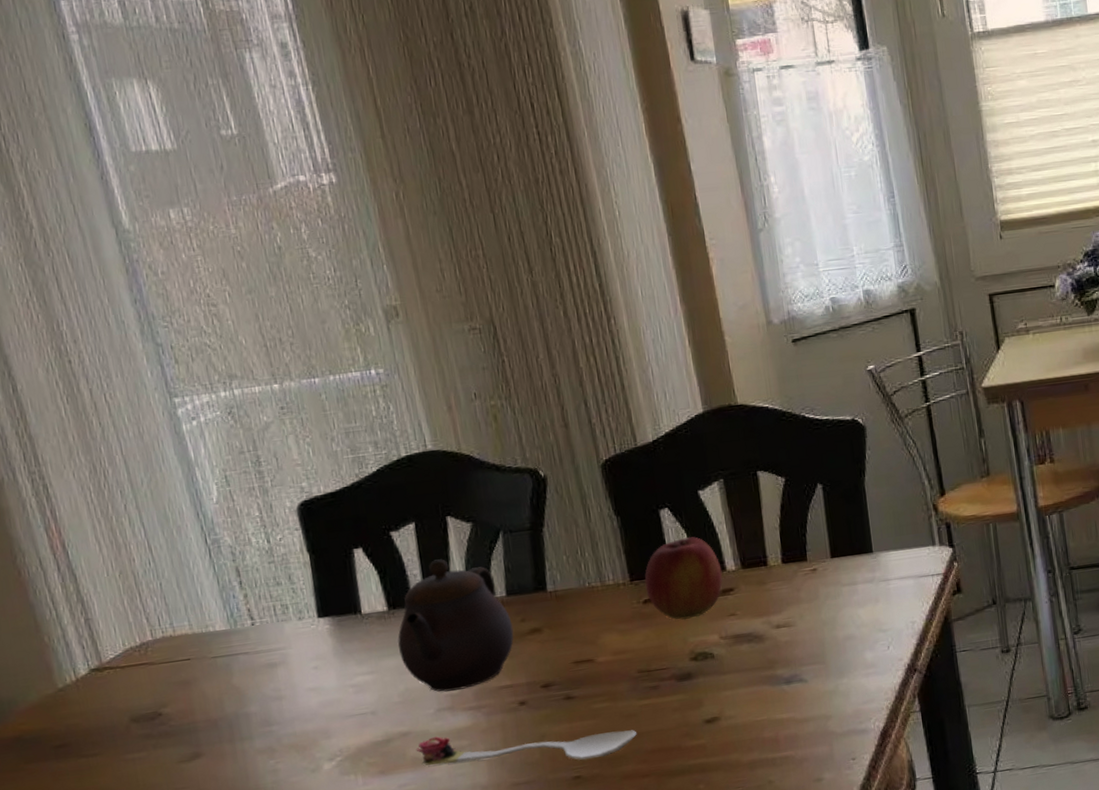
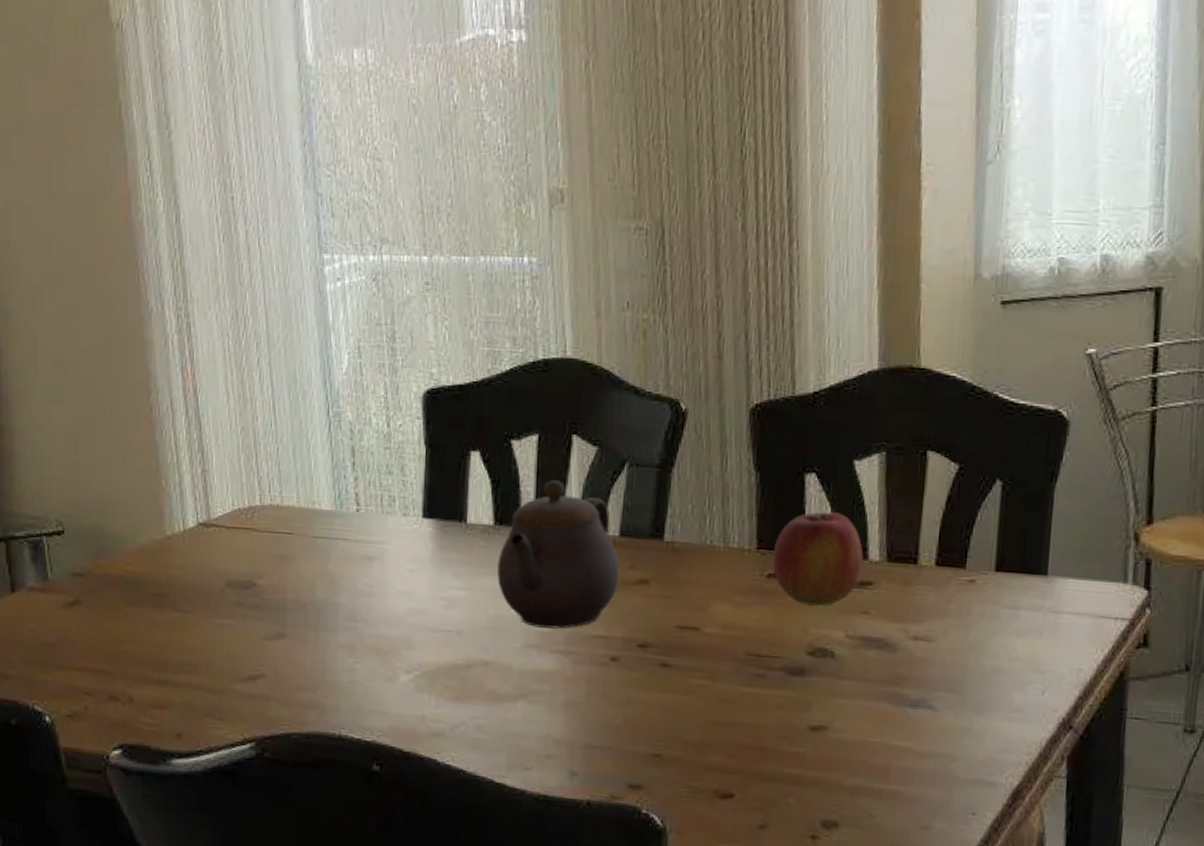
spoon: present [416,730,638,766] -> none [494,673,732,740]

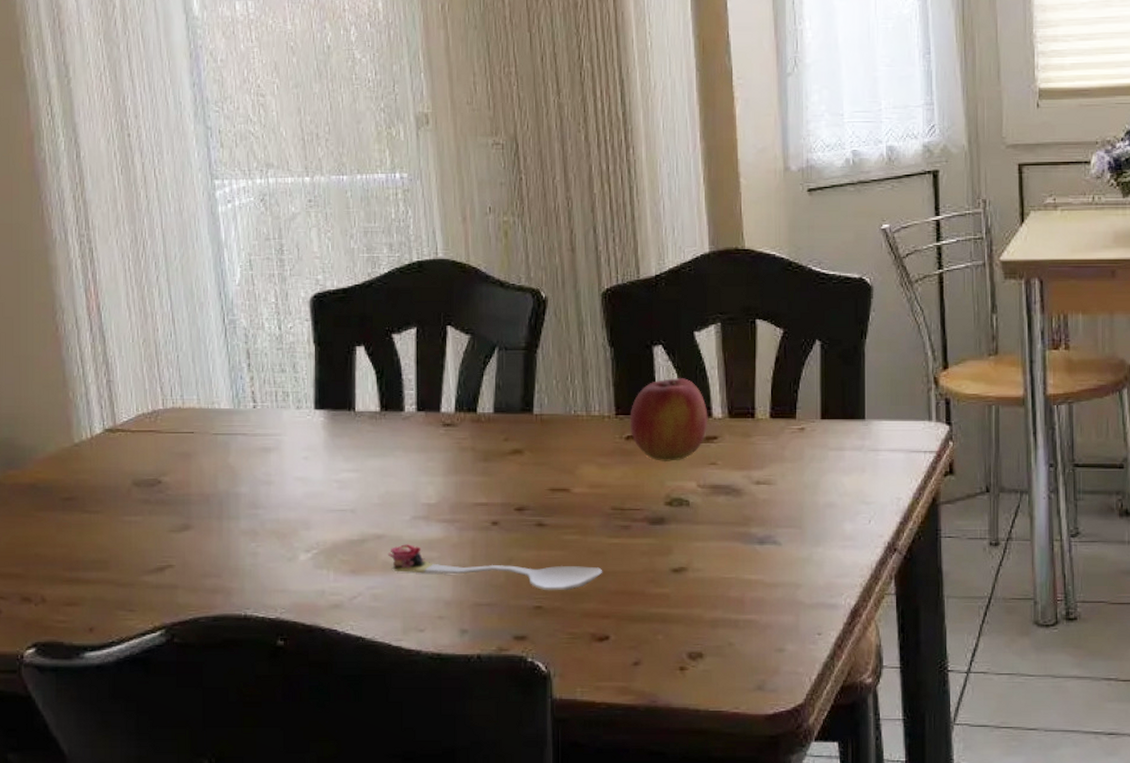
spoon: none [494,673,732,740] -> present [387,544,603,590]
teapot: present [497,480,620,629] -> none [385,367,496,500]

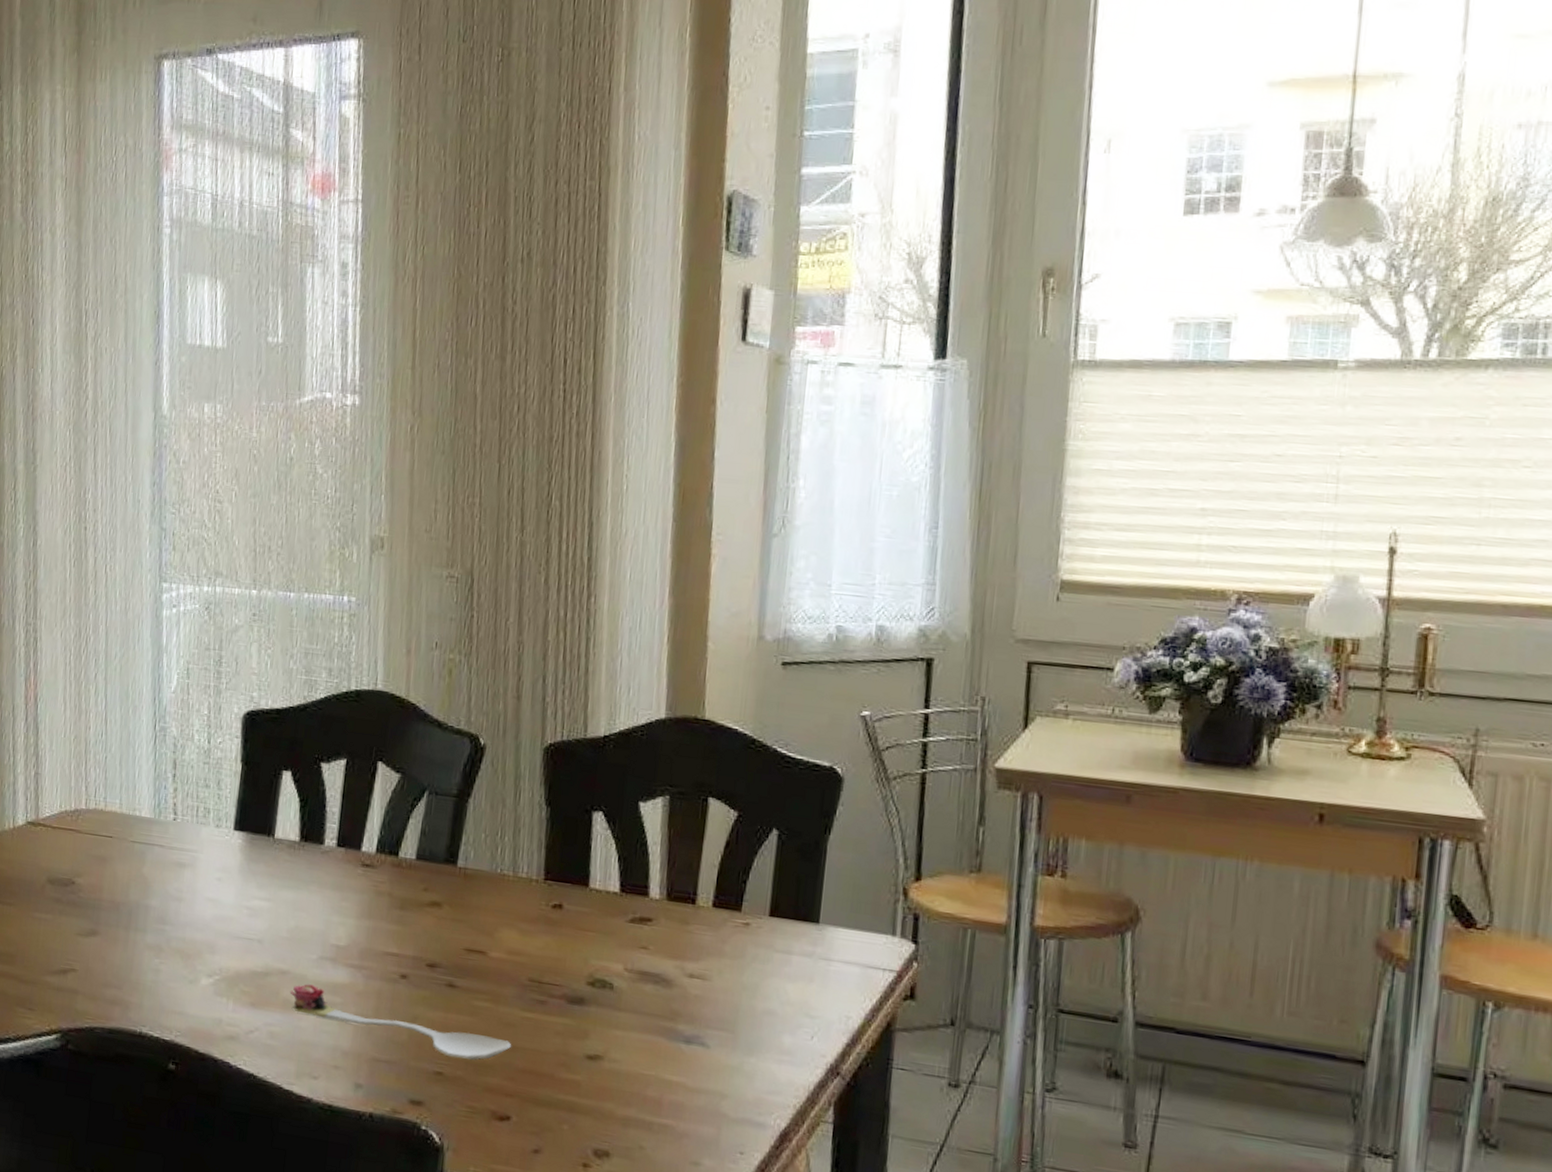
apple: present [630,377,708,463] -> none [558,848,645,939]

